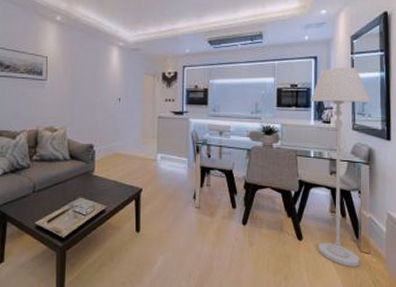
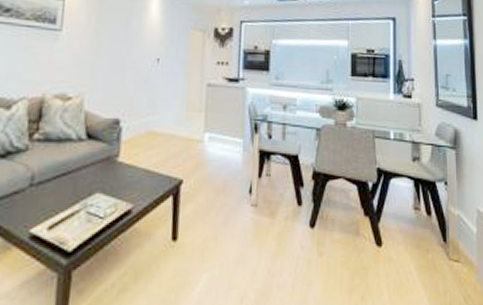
floor lamp: present [311,67,371,267] -> none [389,31,455,280]

